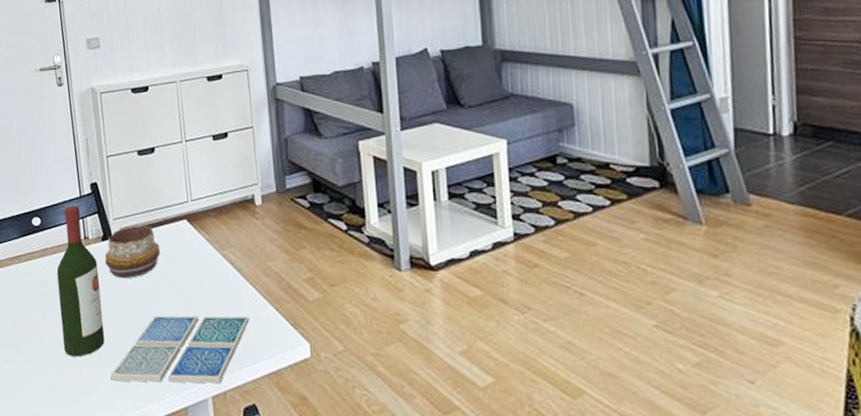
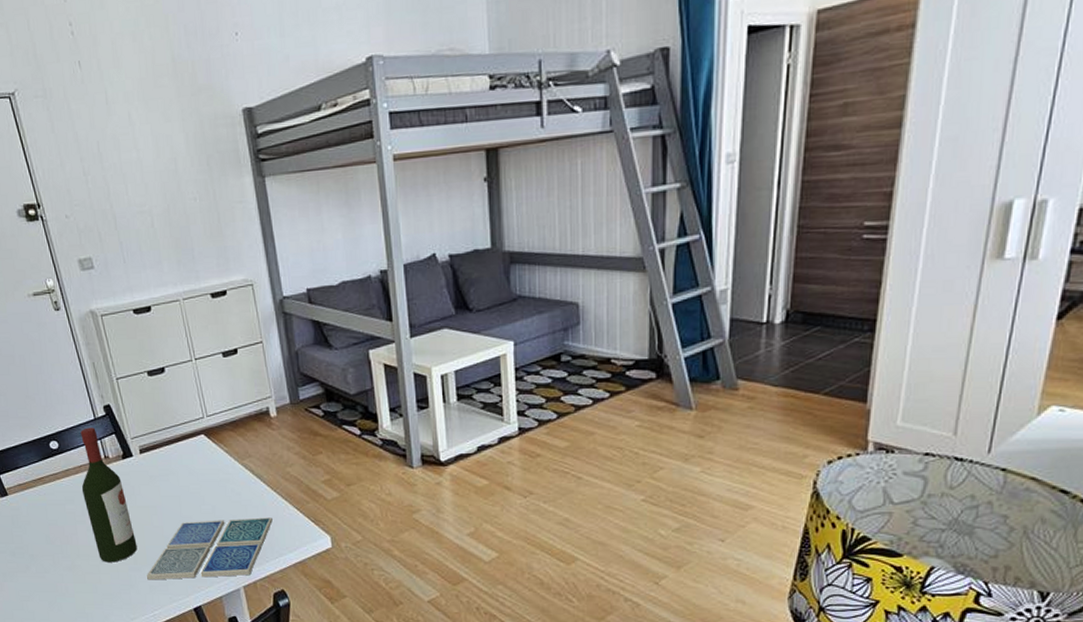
decorative bowl: present [105,226,161,279] -> none [128,443,182,492]

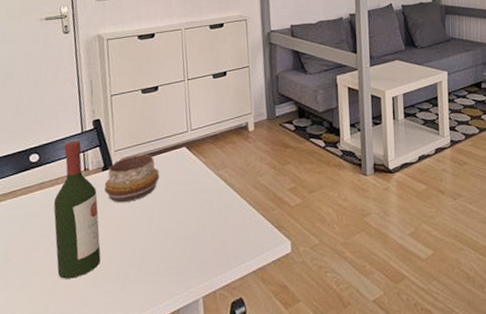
decorative bowl: none [128,443,182,492] -> present [104,155,160,203]
drink coaster: present [146,517,273,580] -> none [104,225,239,296]

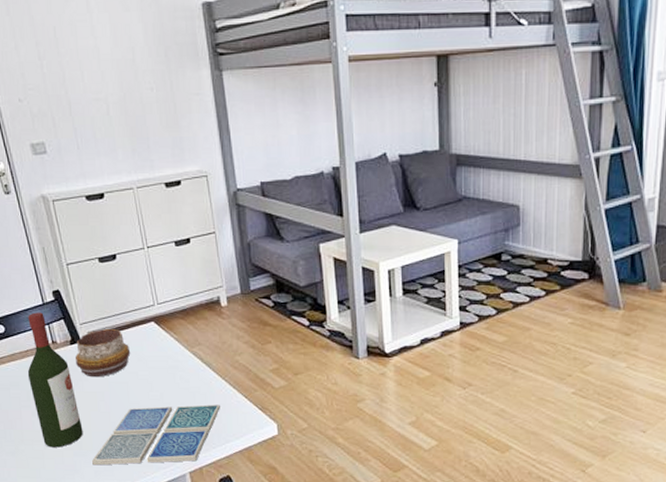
drink coaster: none [104,225,239,296] -> present [91,404,220,466]

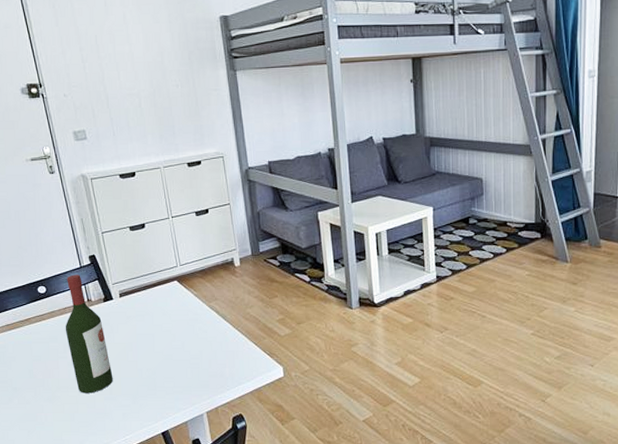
decorative bowl: present [76,329,131,378] -> none [108,288,156,330]
drink coaster: present [91,404,220,466] -> none [120,351,234,408]

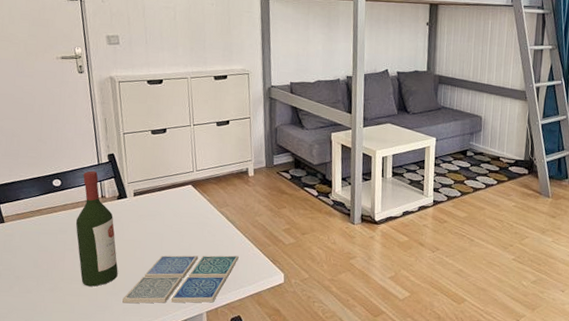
drink coaster: none [120,351,234,408] -> present [121,255,239,304]

